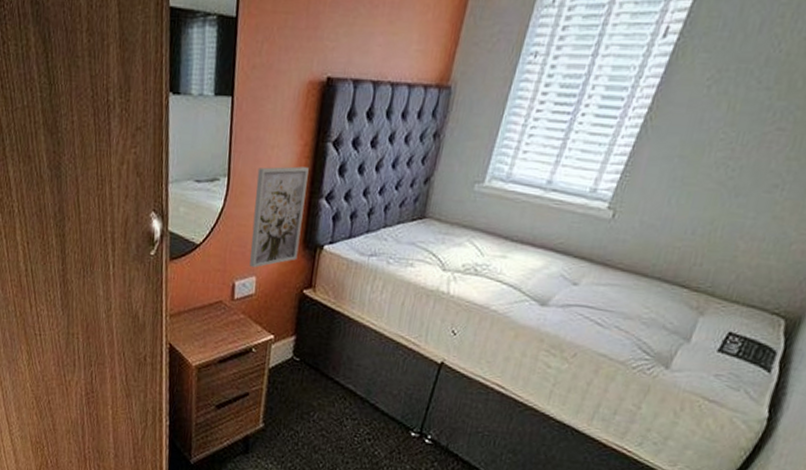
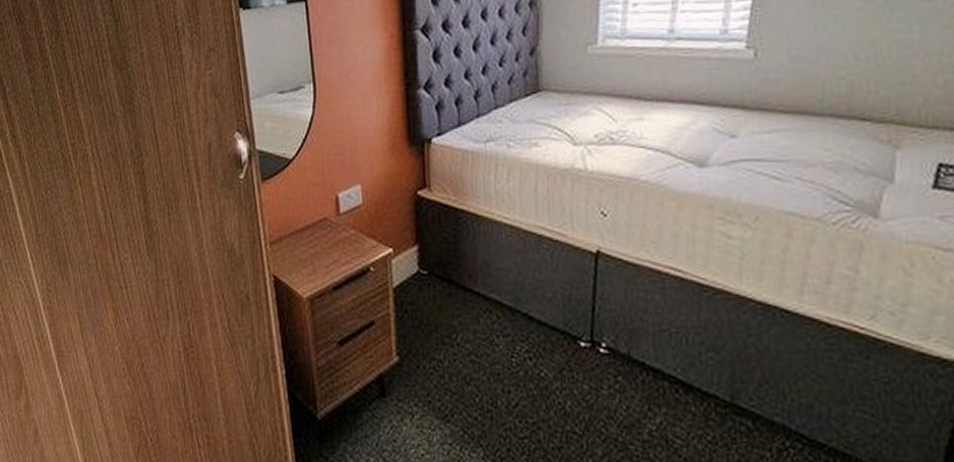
wall art: present [249,166,309,268] -> none [344,59,404,176]

